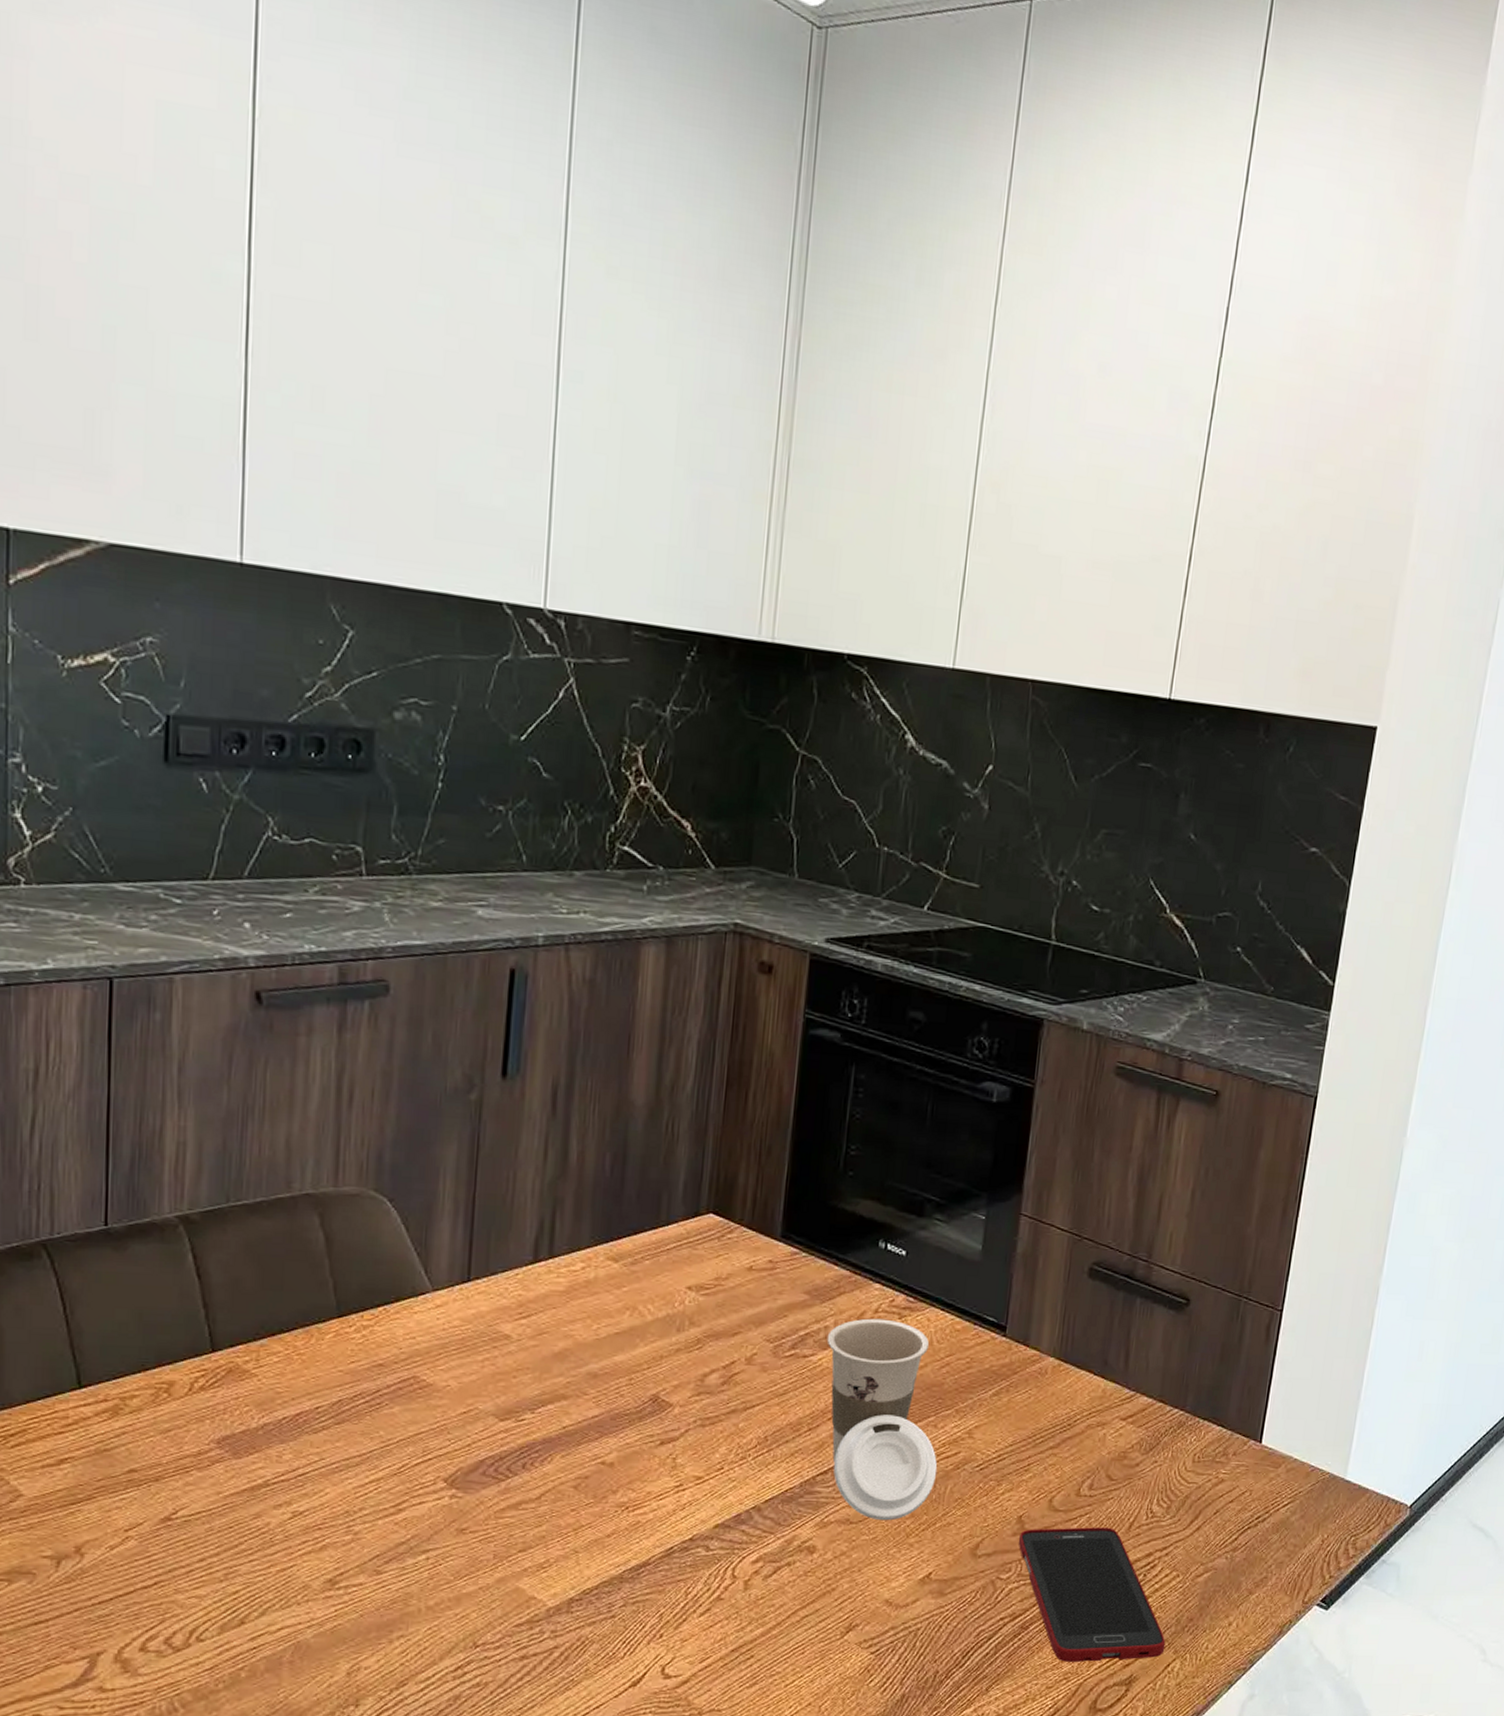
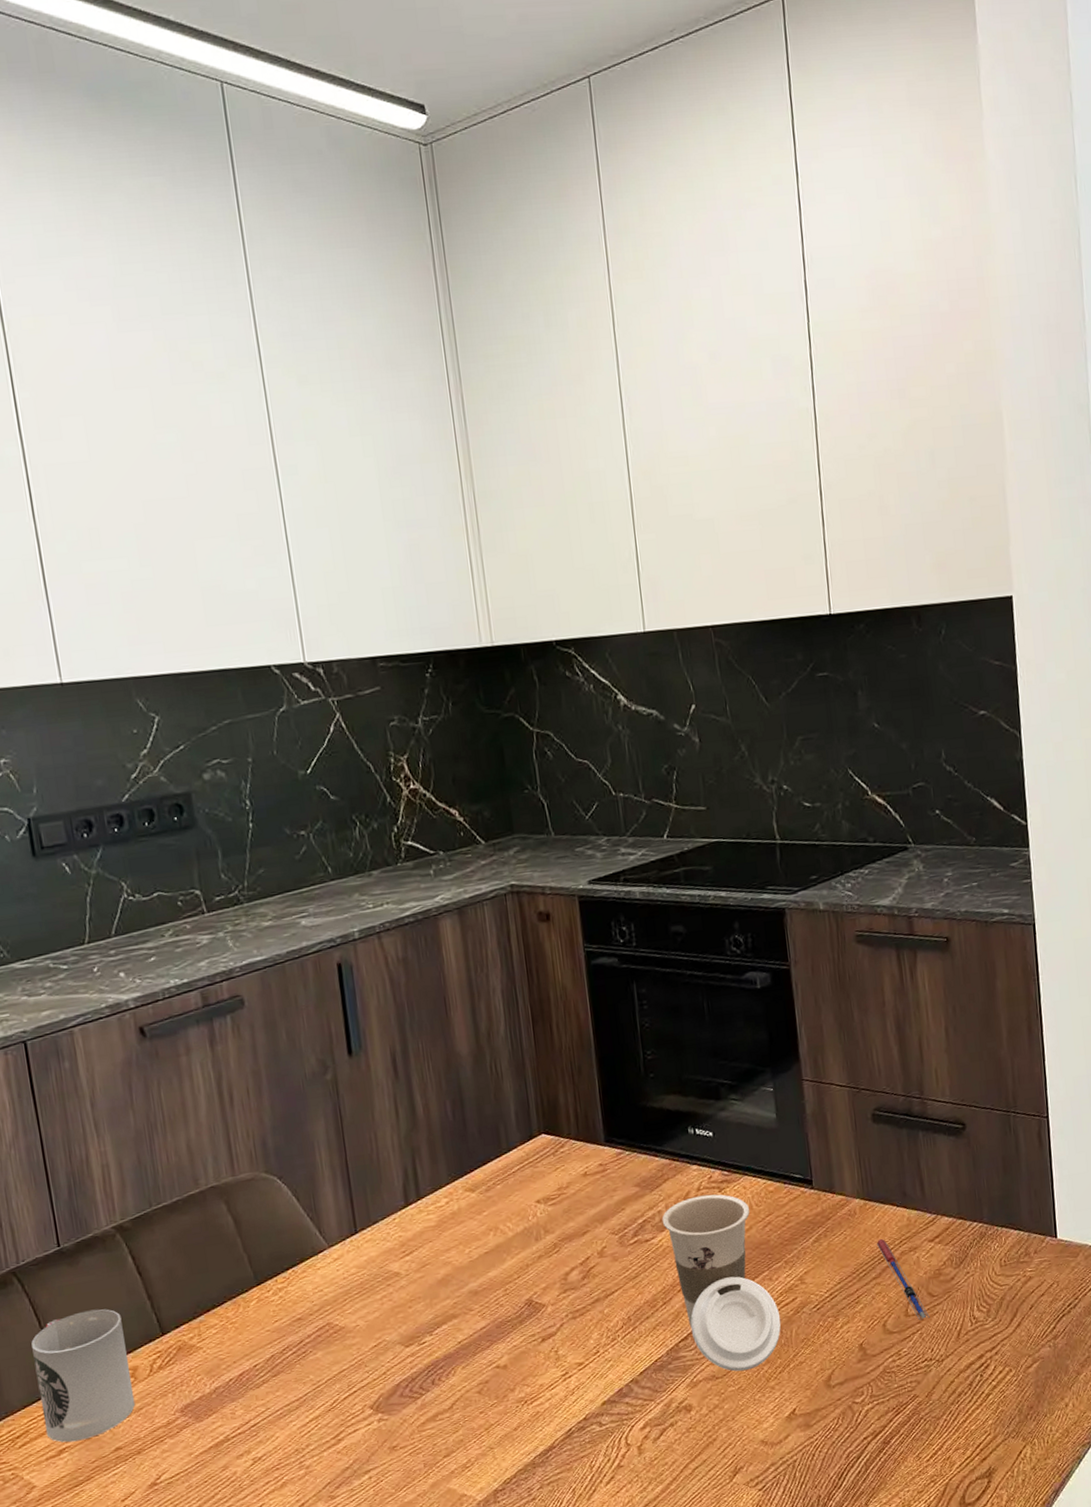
cup: none [47,1306,166,1453] -> present [31,1309,136,1443]
cell phone: present [1018,1527,1166,1662] -> none [864,1339,1014,1467]
pen: none [1061,1407,1103,1502] -> present [876,1239,930,1320]

